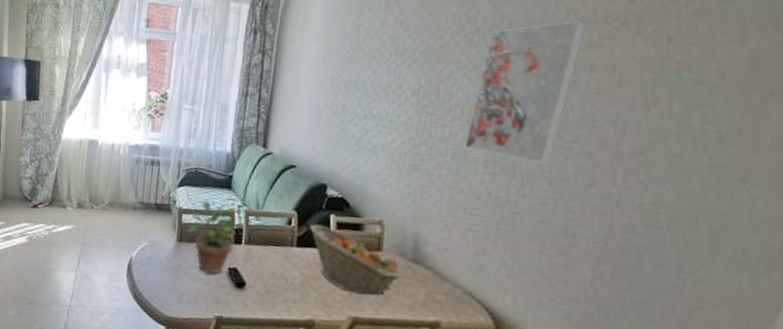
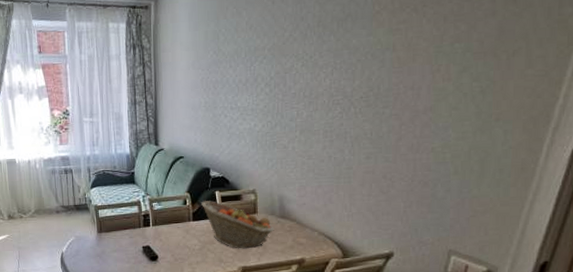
potted plant: present [188,201,240,275] -> none [105,197,145,254]
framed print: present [464,19,587,165] -> none [308,9,388,128]

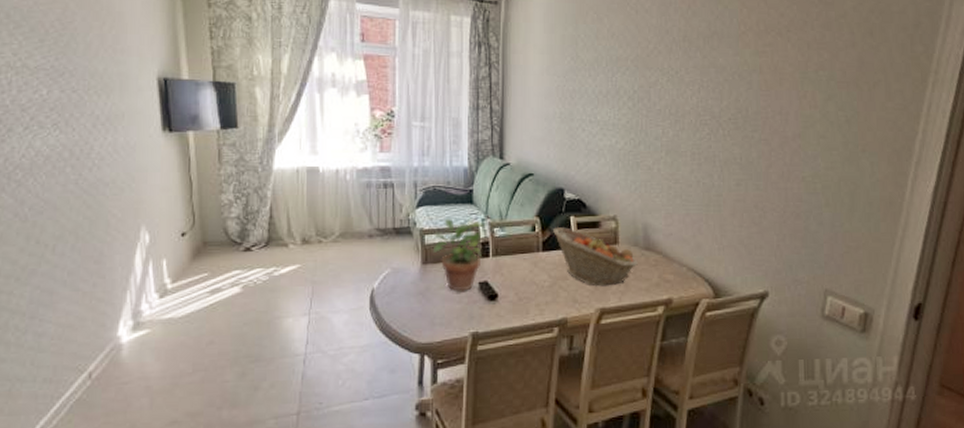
potted plant: none [105,197,145,254] -> present [432,219,484,291]

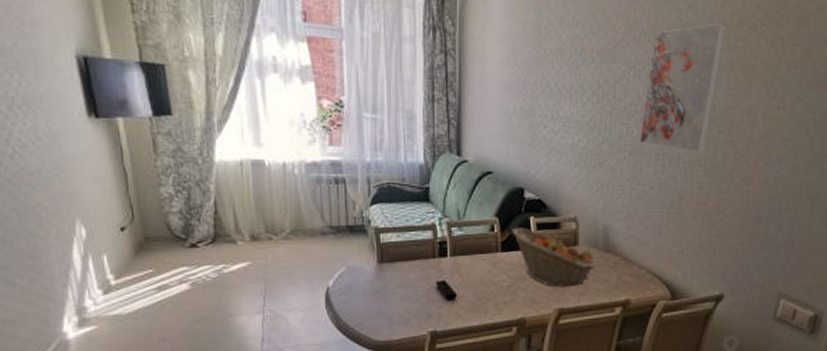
potted plant: present [432,219,484,291] -> none [388,217,442,291]
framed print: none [675,30,754,152] -> present [639,22,727,154]

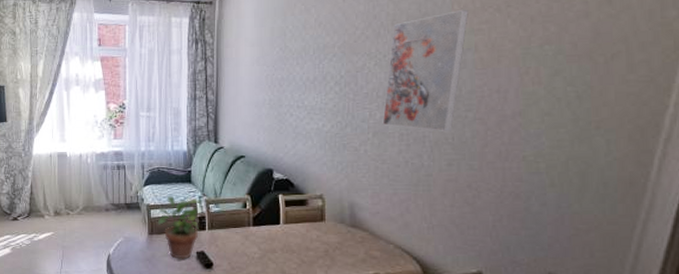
potted plant: none [388,217,442,291] -> present [157,196,201,259]
fruit basket: present [512,228,597,288] -> none [263,205,344,260]

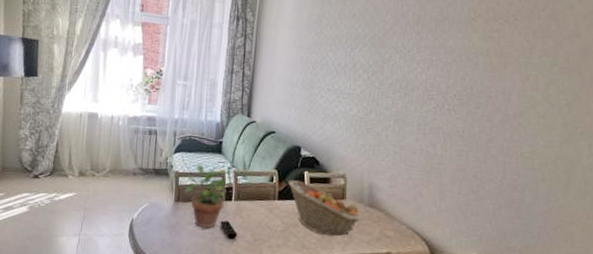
fruit basket: none [263,205,344,260] -> present [289,180,362,236]
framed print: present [382,9,468,132] -> none [403,17,483,126]

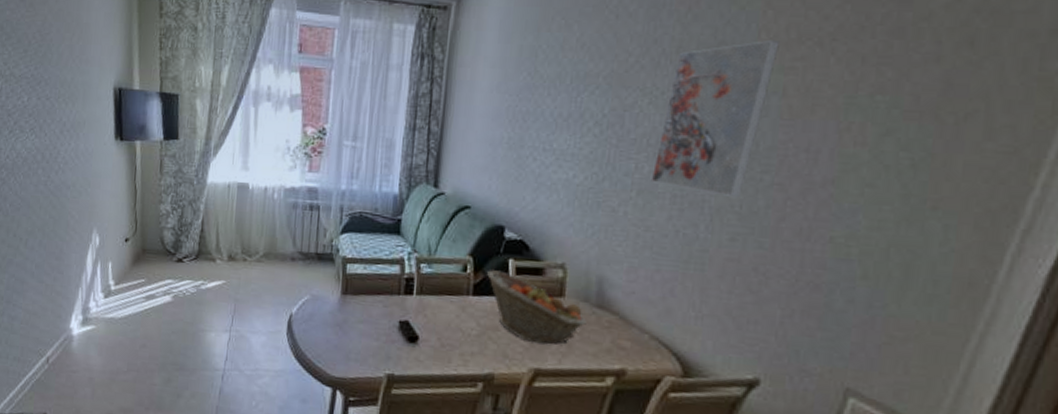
potted plant: present [184,165,230,229] -> none [353,249,411,329]
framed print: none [403,17,483,126] -> present [650,39,780,198]

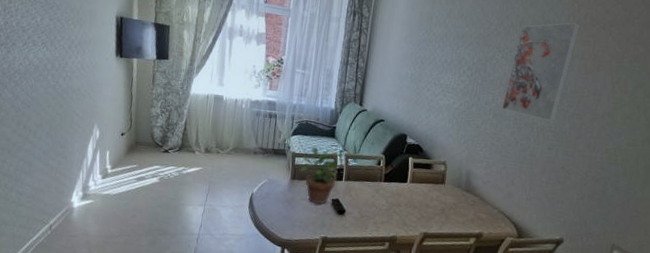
potted plant: none [353,249,411,329] -> present [300,147,342,205]
fruit basket: present [487,270,587,345] -> none [394,164,459,216]

